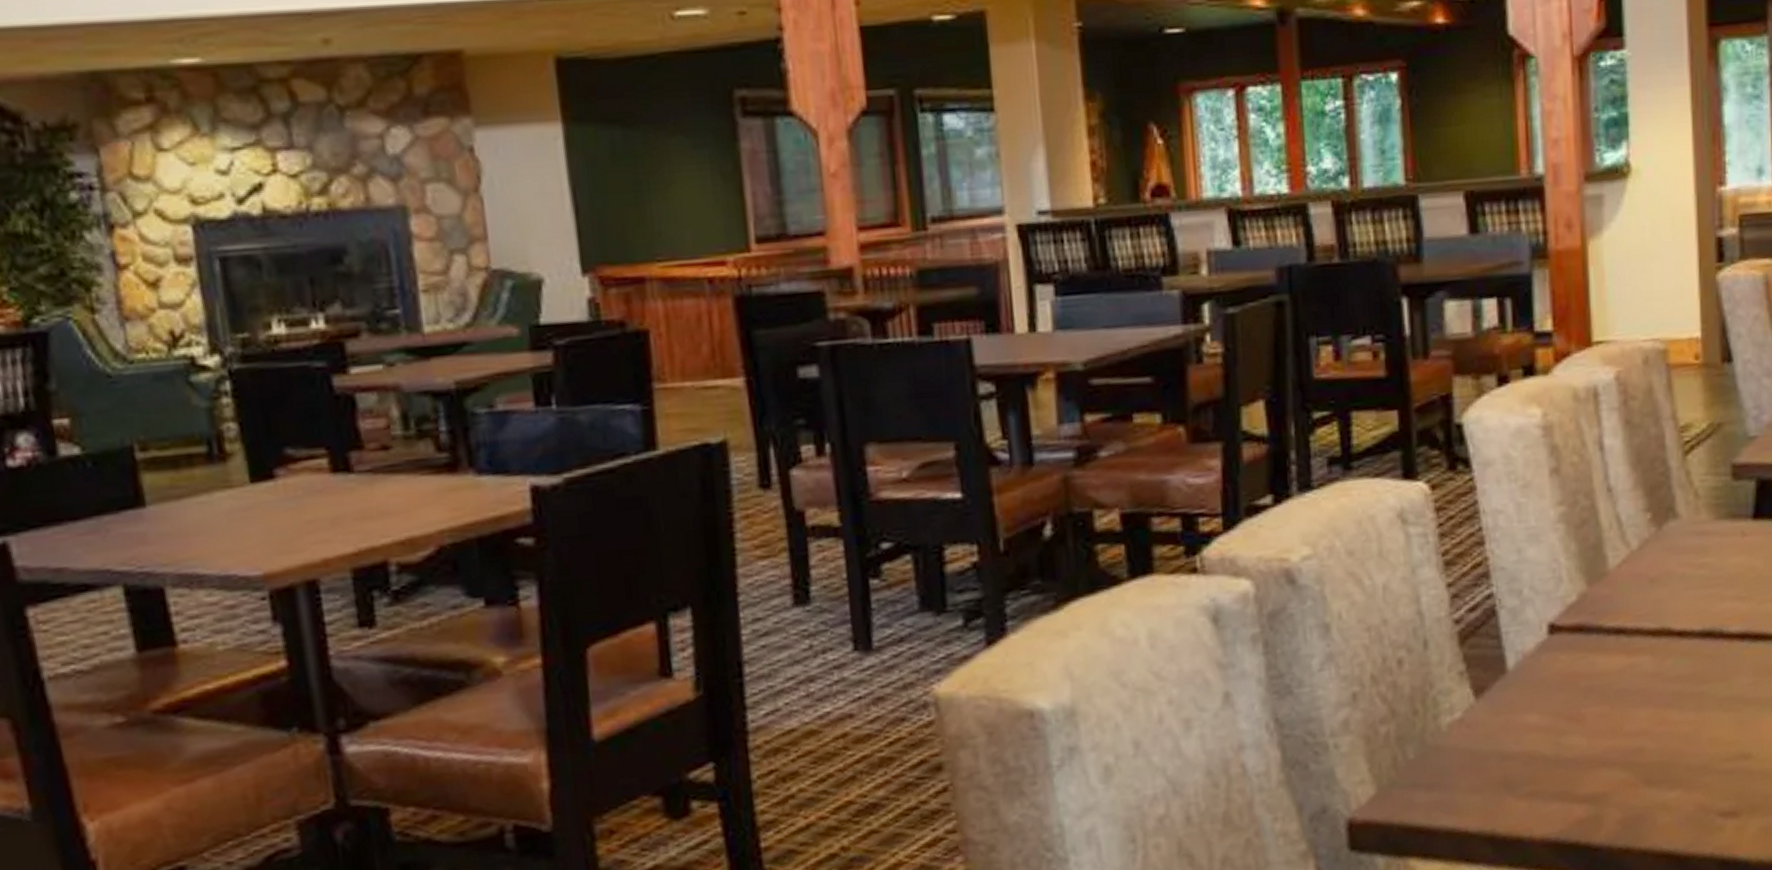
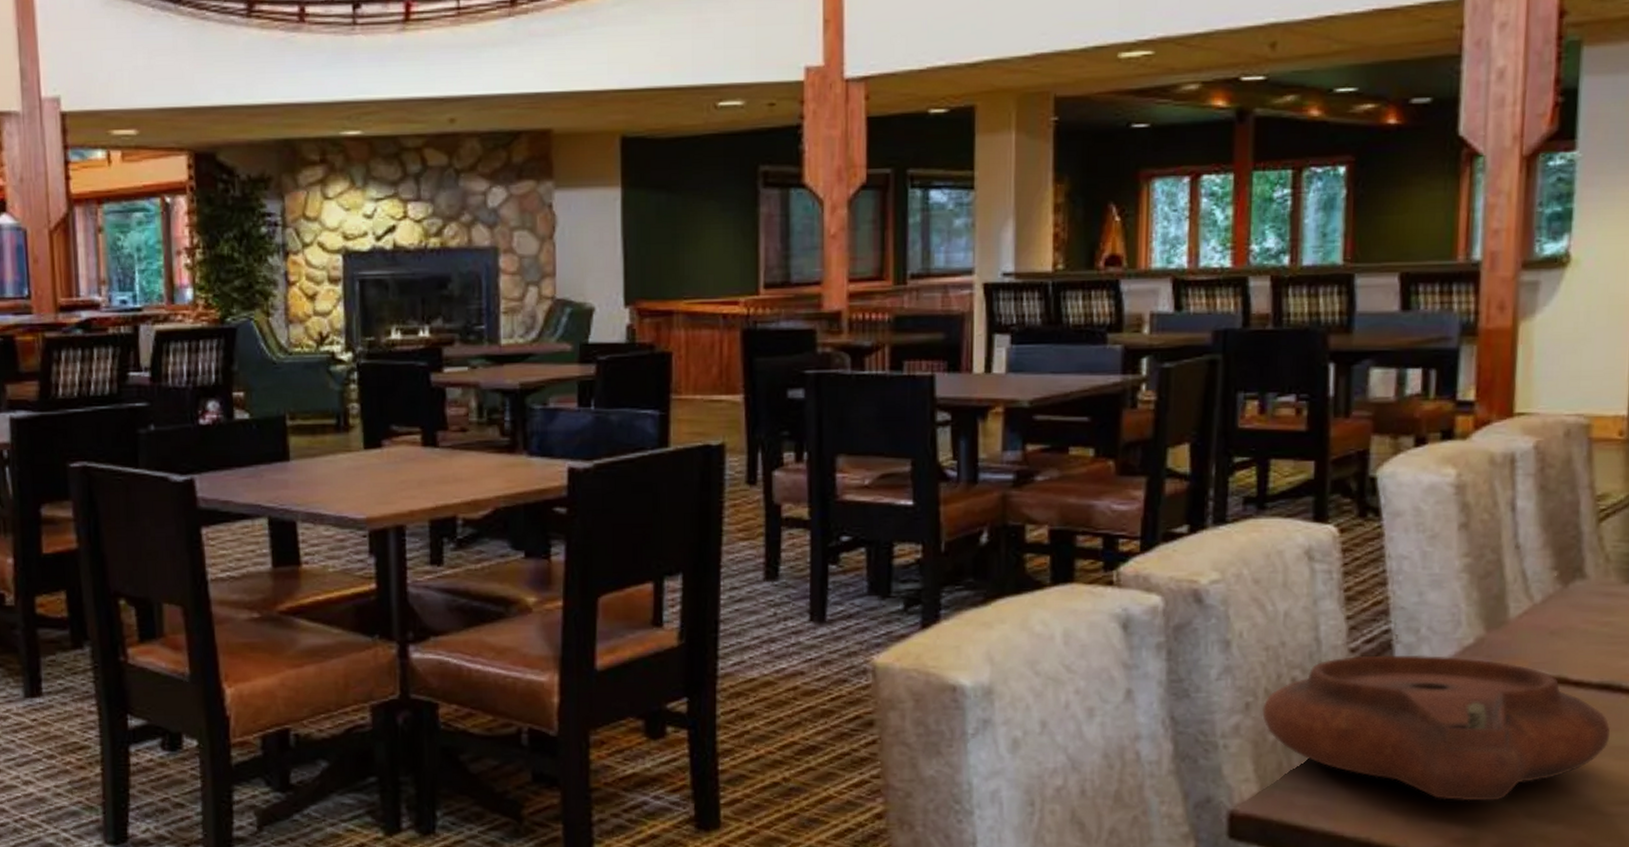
plate: none [1370,617,1717,777] -> present [1262,655,1611,801]

